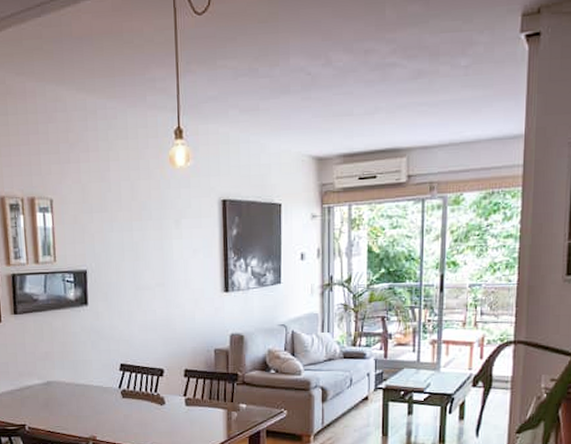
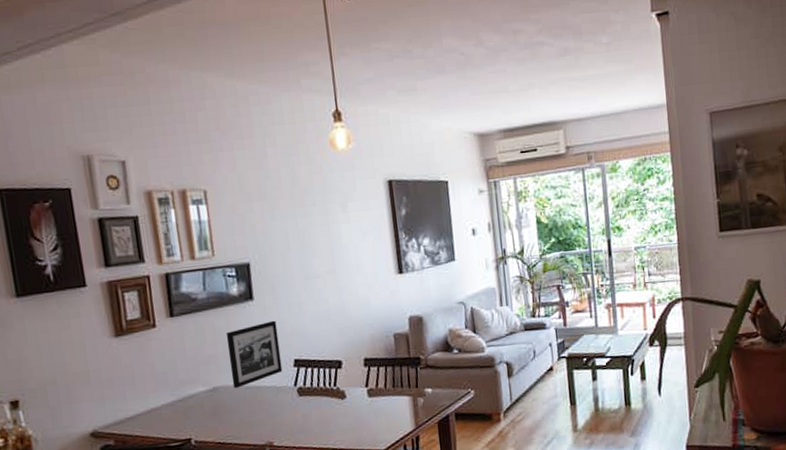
picture frame: none [61,326,109,385] -> present [225,320,283,389]

